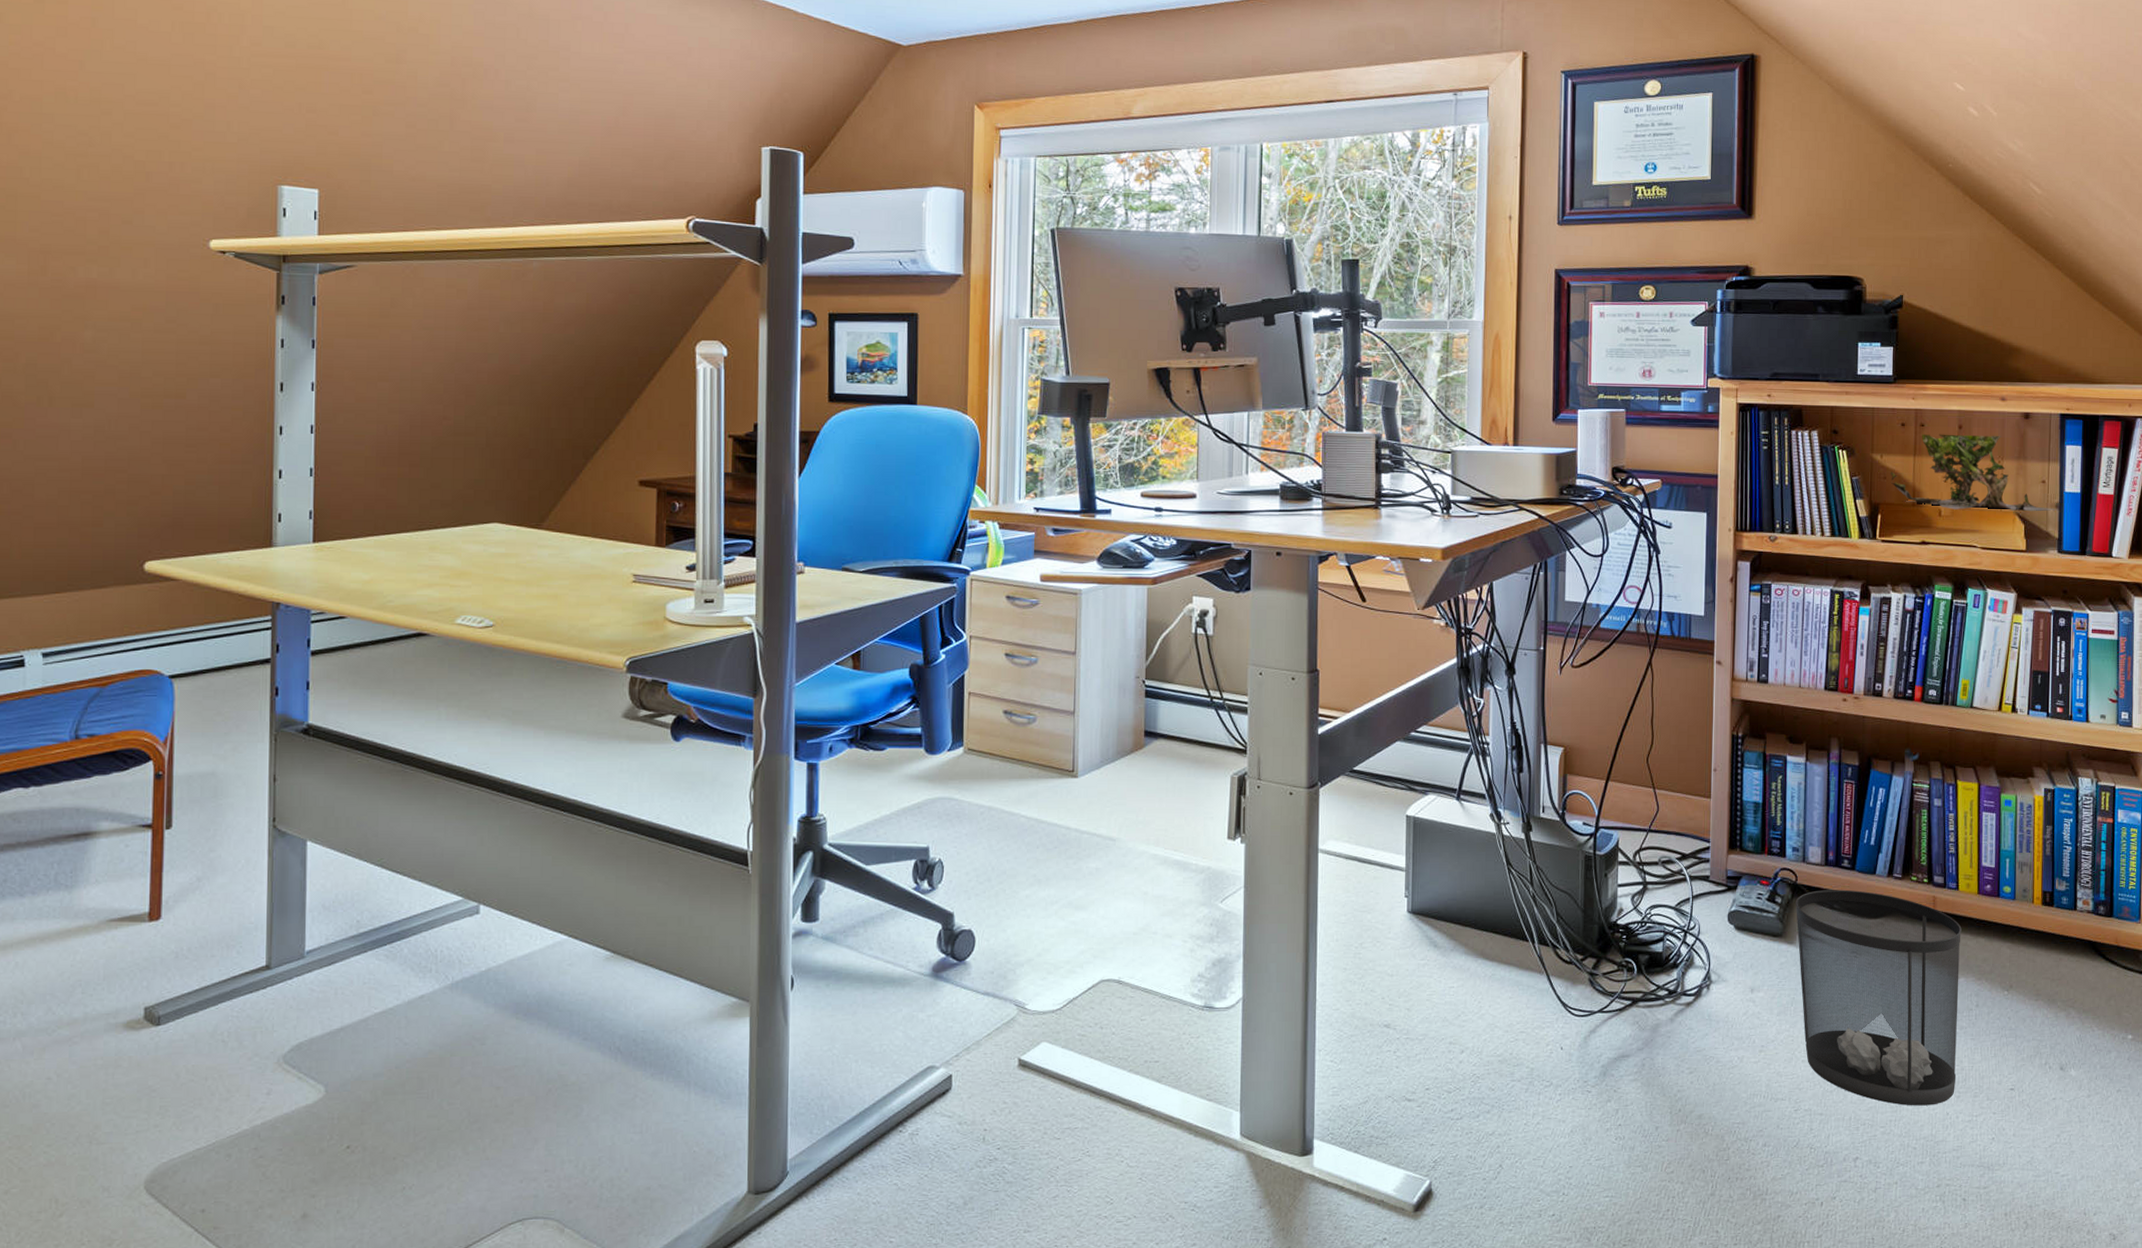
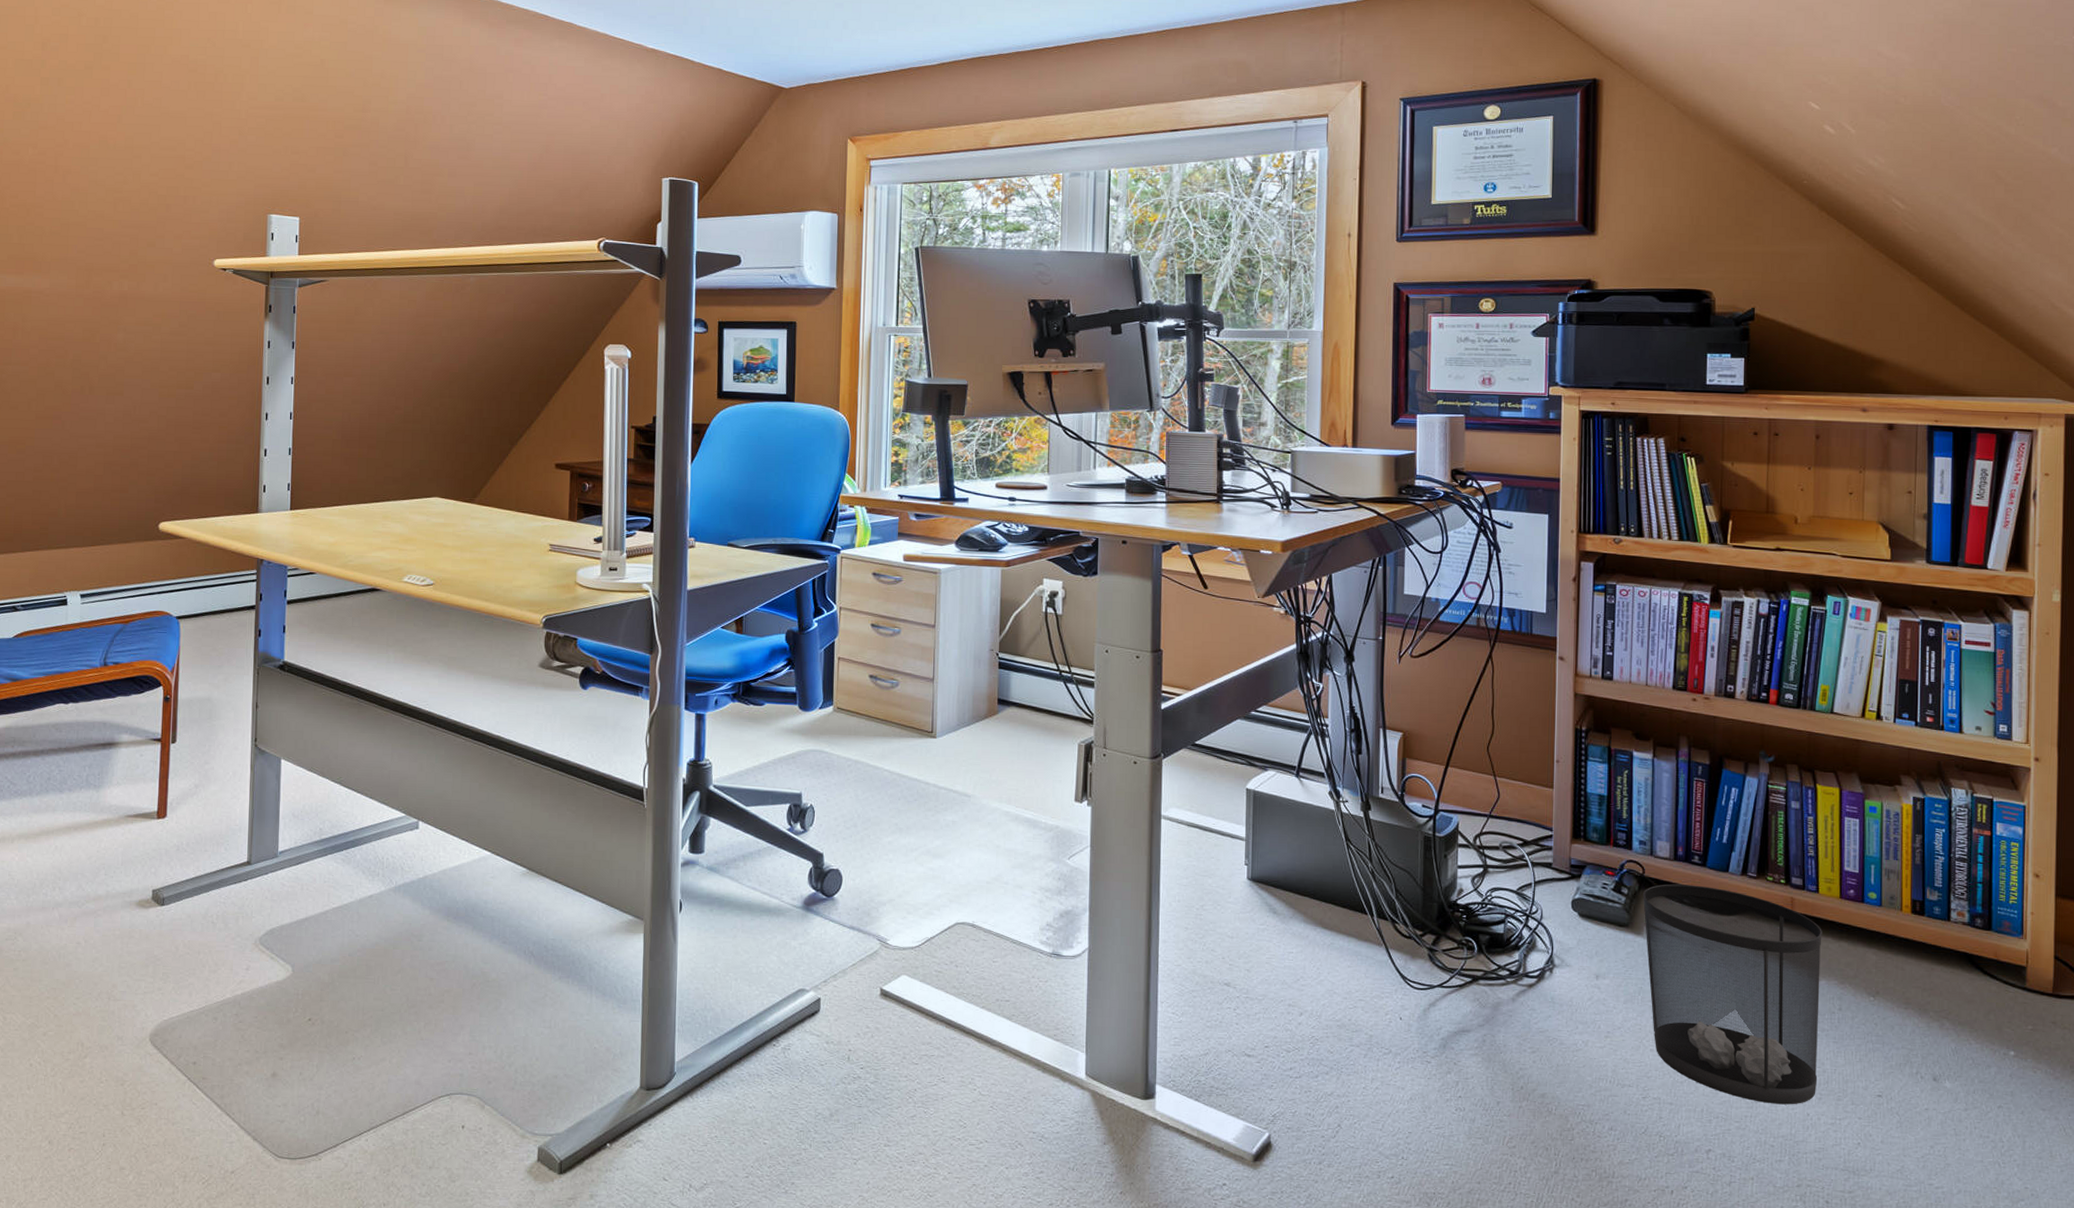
plant: present [1890,433,2058,512] -> none [1741,442,1926,522]

